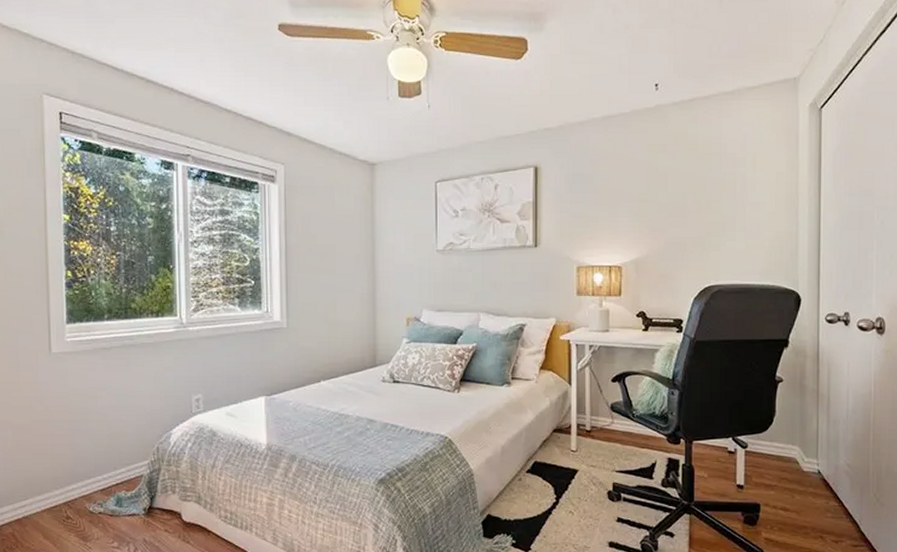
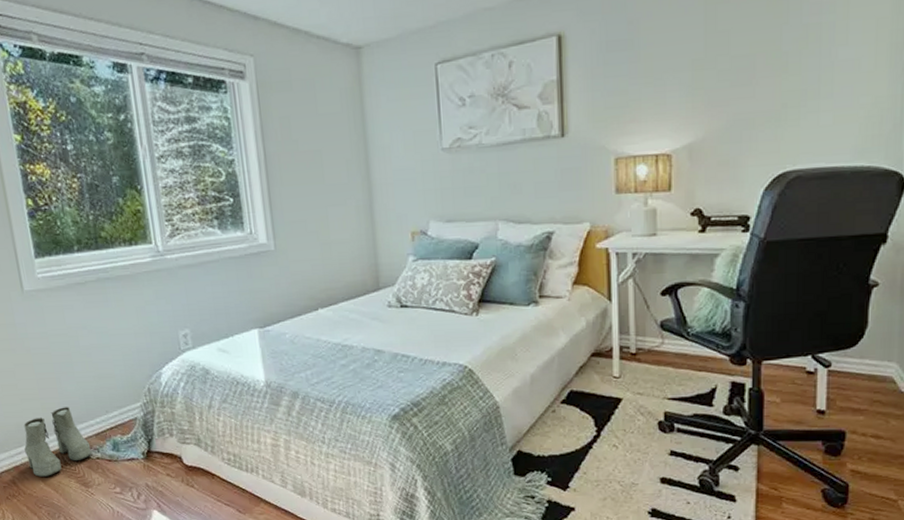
boots: none [29,463,95,530] -> present [24,407,92,477]

